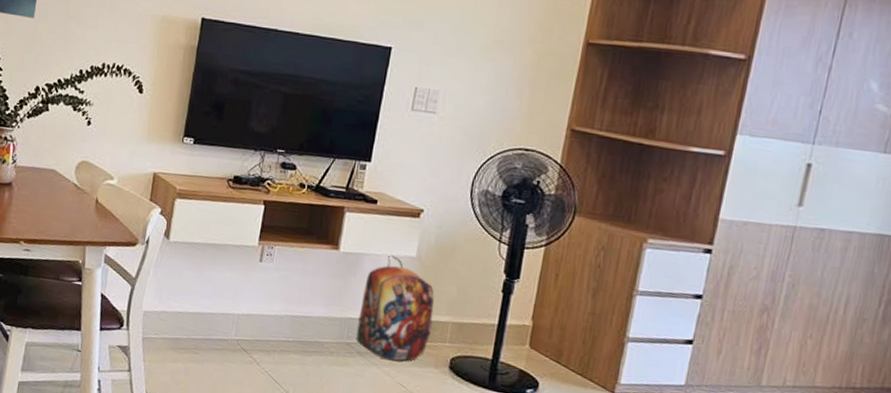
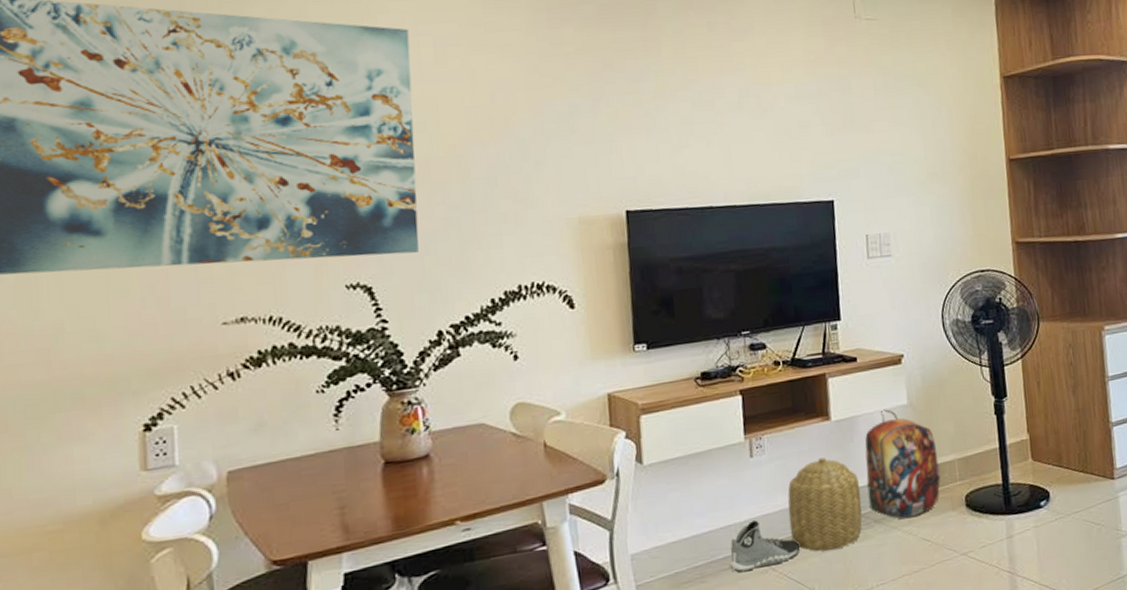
sneaker: none [221,316,285,361] -> present [729,520,801,573]
basket: none [279,281,352,366] -> present [787,457,863,552]

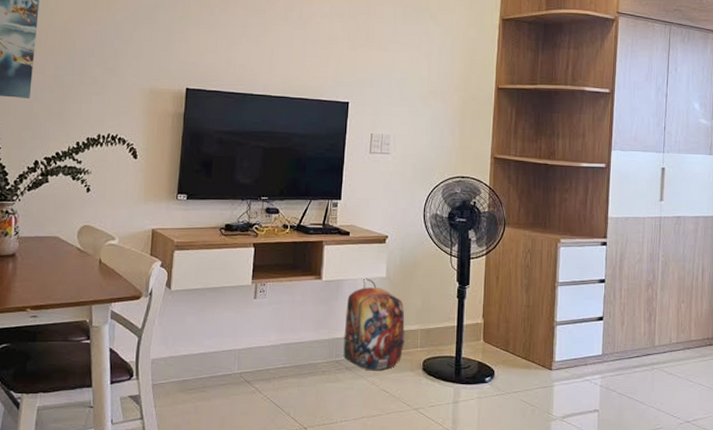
sneaker: present [729,520,801,573] -> none [226,350,284,390]
basket: present [787,457,863,552] -> none [277,309,338,386]

